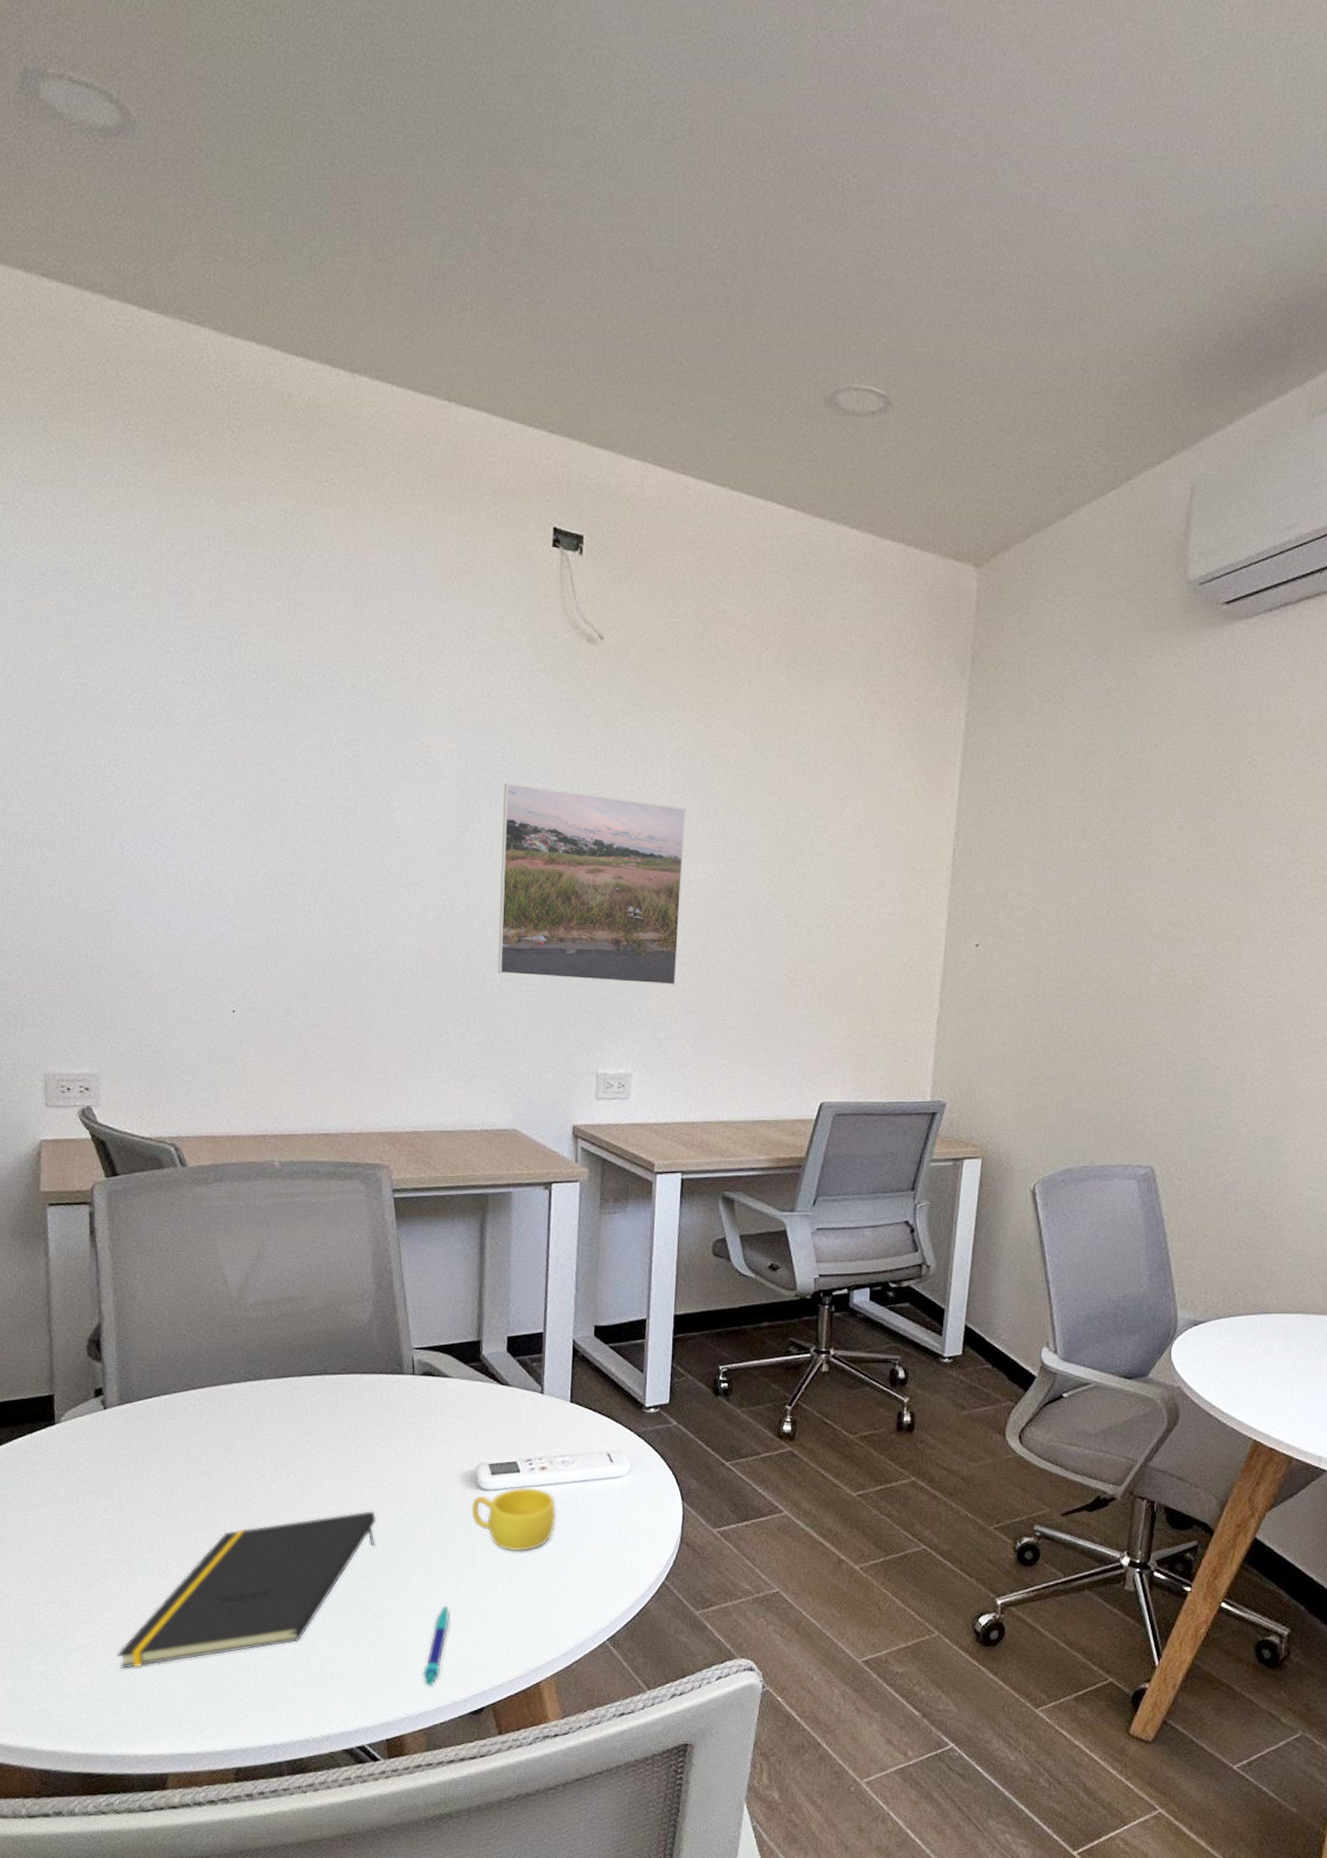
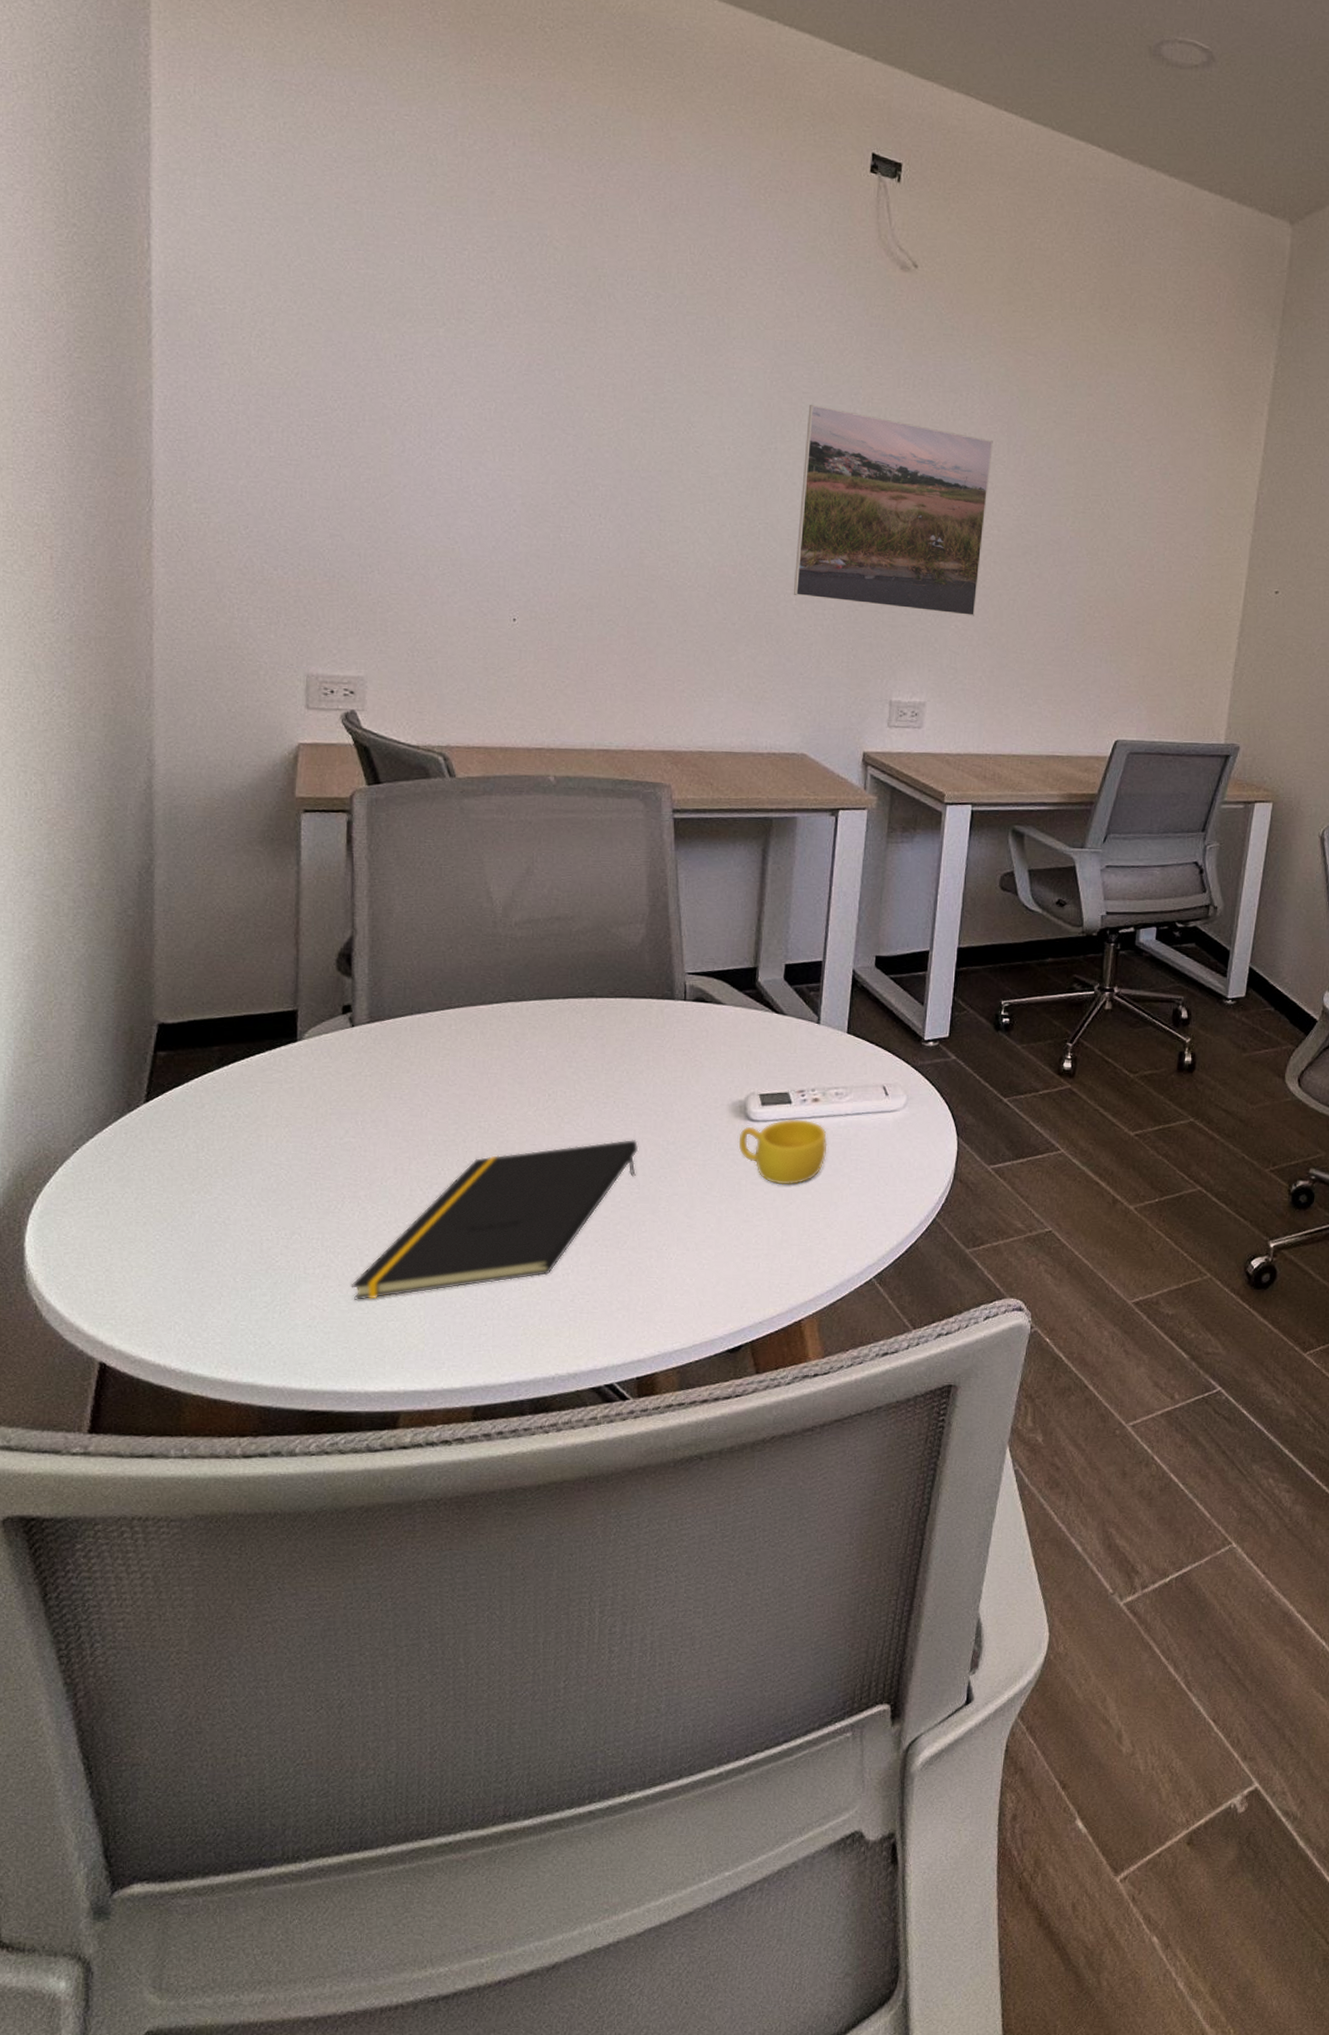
pen: present [423,1605,449,1687] -> none [679,1239,710,1324]

